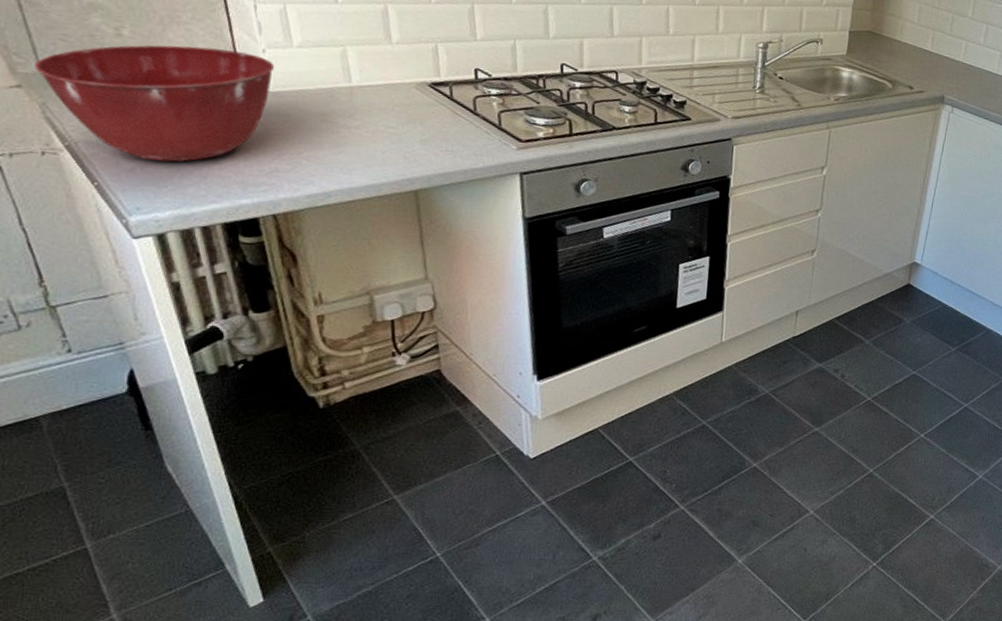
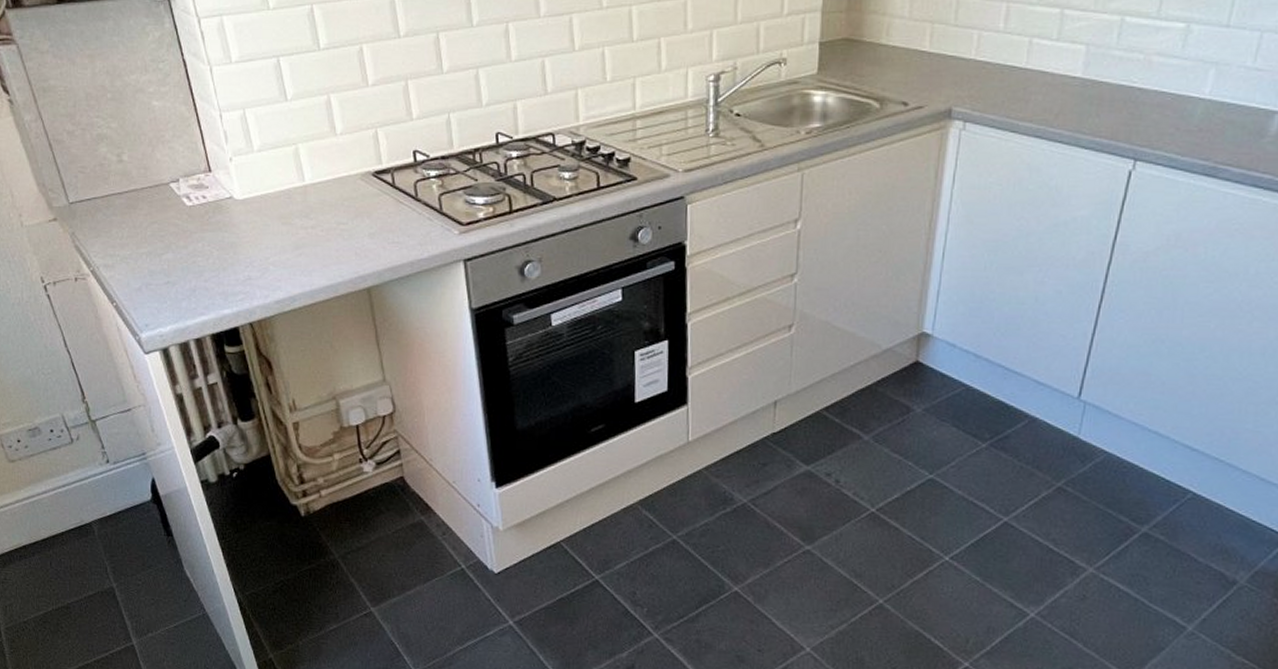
mixing bowl: present [35,45,274,162] -> none [65,163,240,278]

